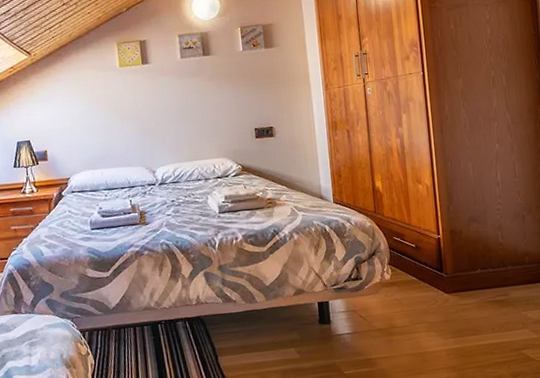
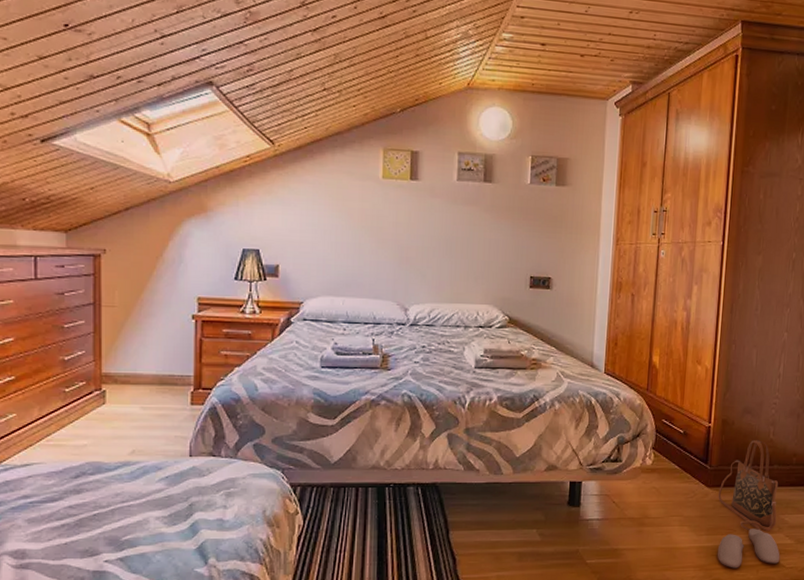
handbag: none [458,244,520,330] -> present [718,439,779,531]
slippers: none [466,327,530,367] -> present [717,529,780,568]

